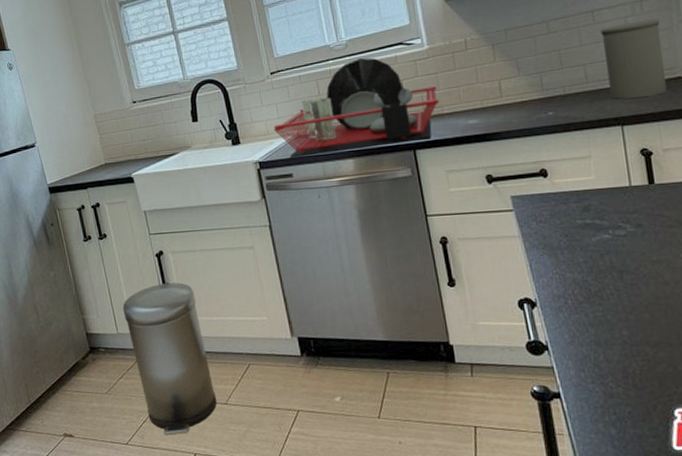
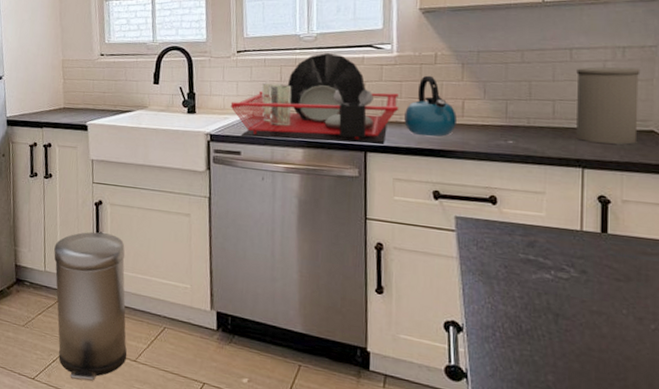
kettle: none [445,62,498,124] -> present [404,75,458,137]

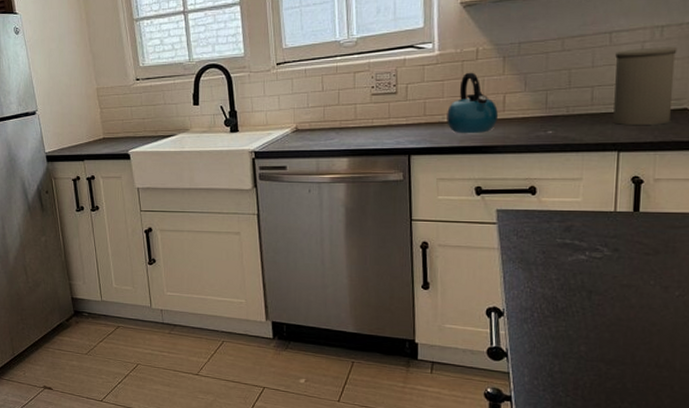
pedal bin: present [54,232,127,382] -> none [109,259,188,398]
dish rack: present [230,53,399,145] -> none [273,58,442,152]

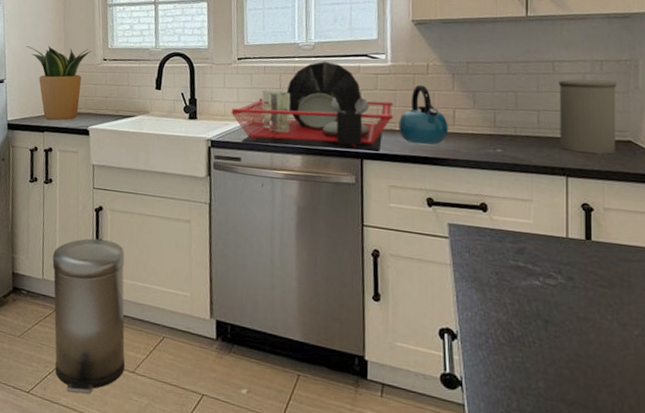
potted plant: none [53,70,122,148] -> present [26,46,91,121]
pedal bin: none [109,259,188,398] -> present [52,238,125,395]
dish rack: none [273,58,442,152] -> present [231,61,394,152]

